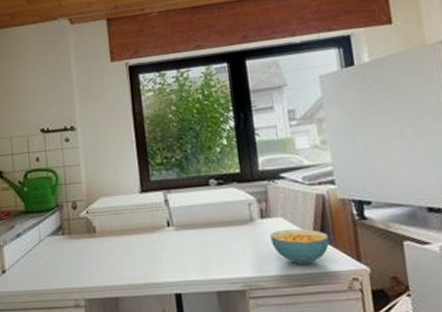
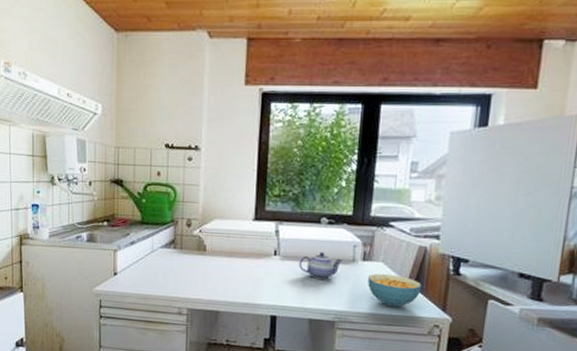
teapot: none [195,216,240,246] -> present [299,252,342,280]

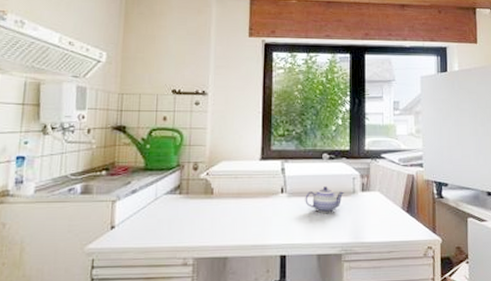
cereal bowl: present [368,273,422,307] -> none [368,202,414,233]

